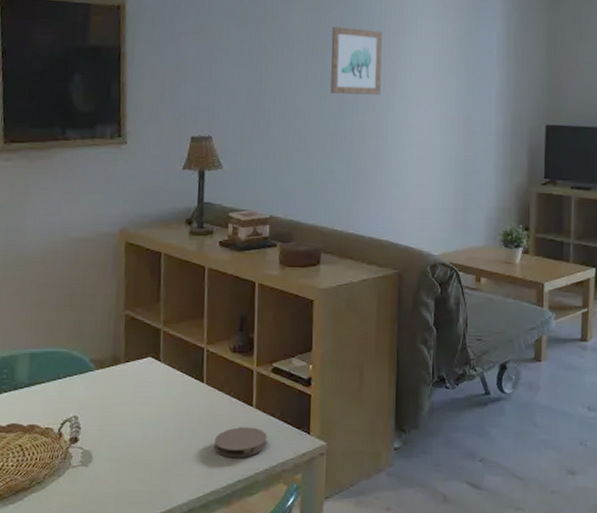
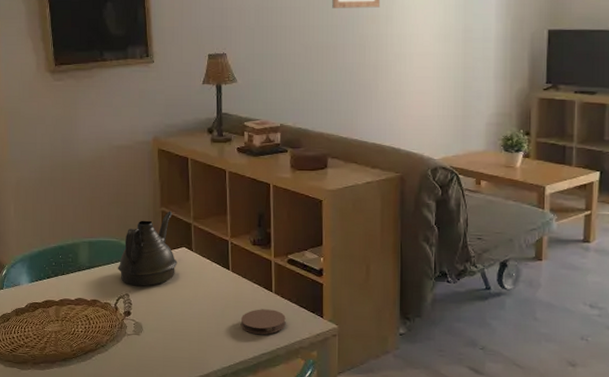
teapot: none [66,314,141,406] -> present [118,211,178,286]

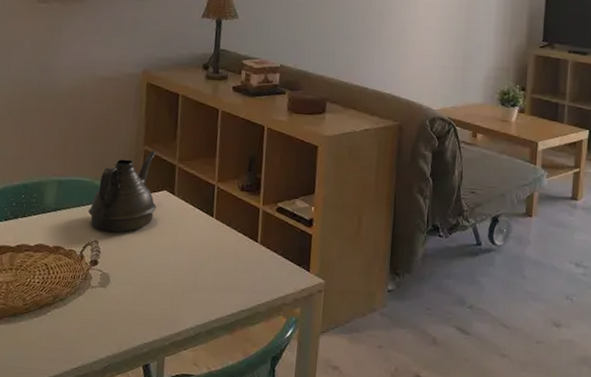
coaster: present [240,309,286,335] -> none [221,260,270,289]

